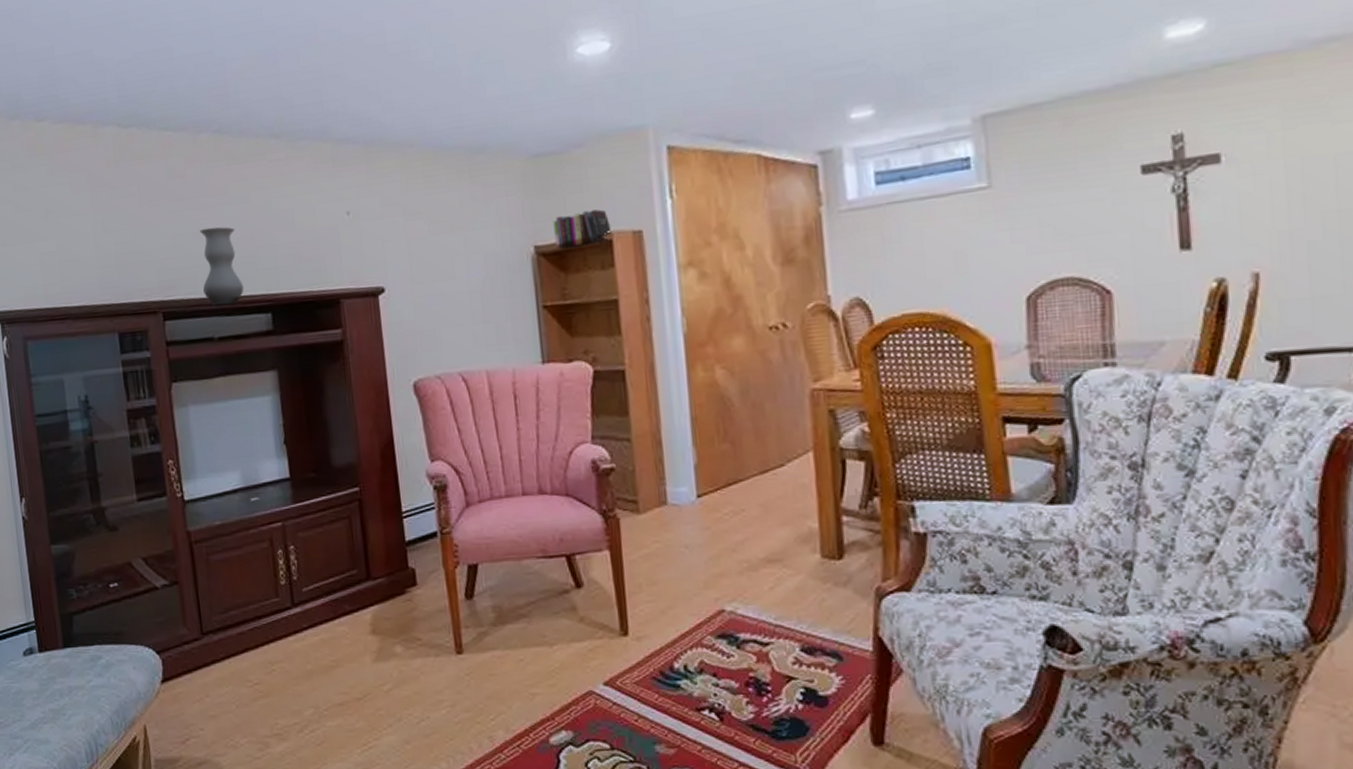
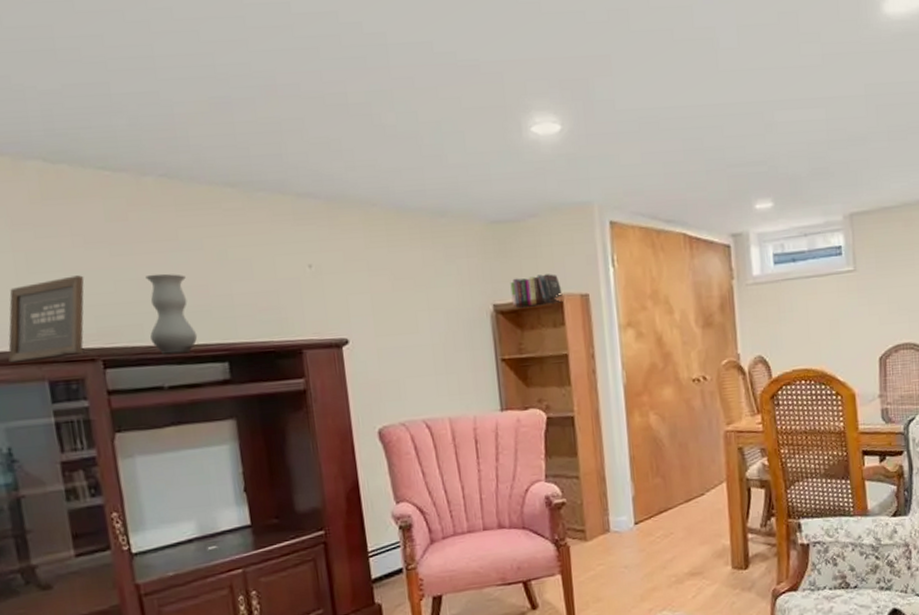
picture frame: none [87,232,149,317] -> present [8,275,85,364]

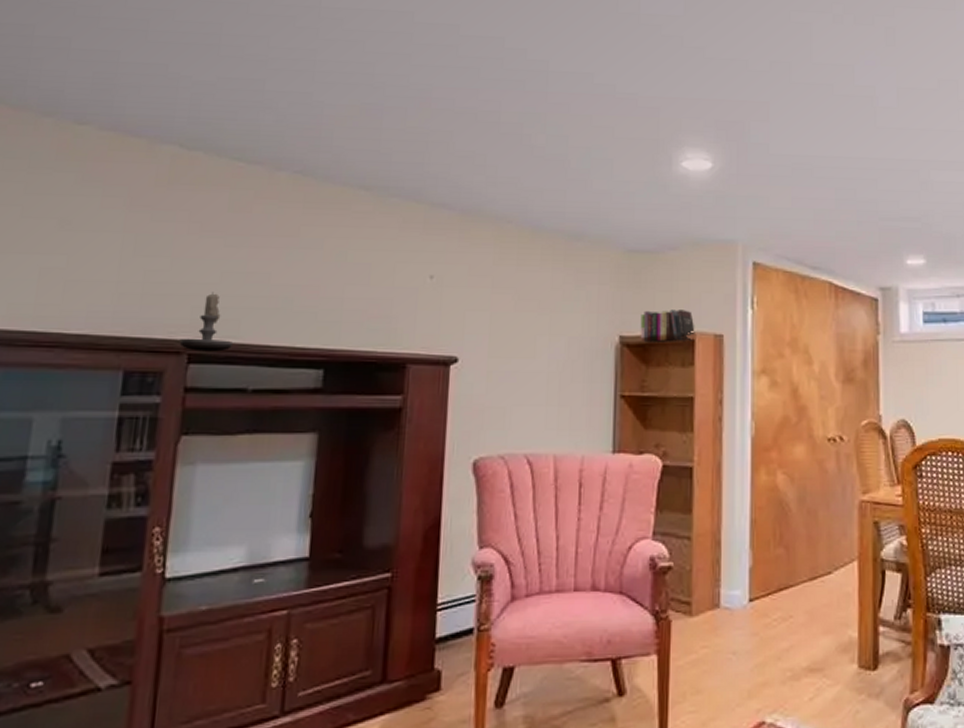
picture frame: present [8,275,85,364] -> none [86,262,191,349]
candle: none [91,300,141,357] -> present [179,292,233,352]
vase: present [145,273,198,356] -> none [246,269,298,356]

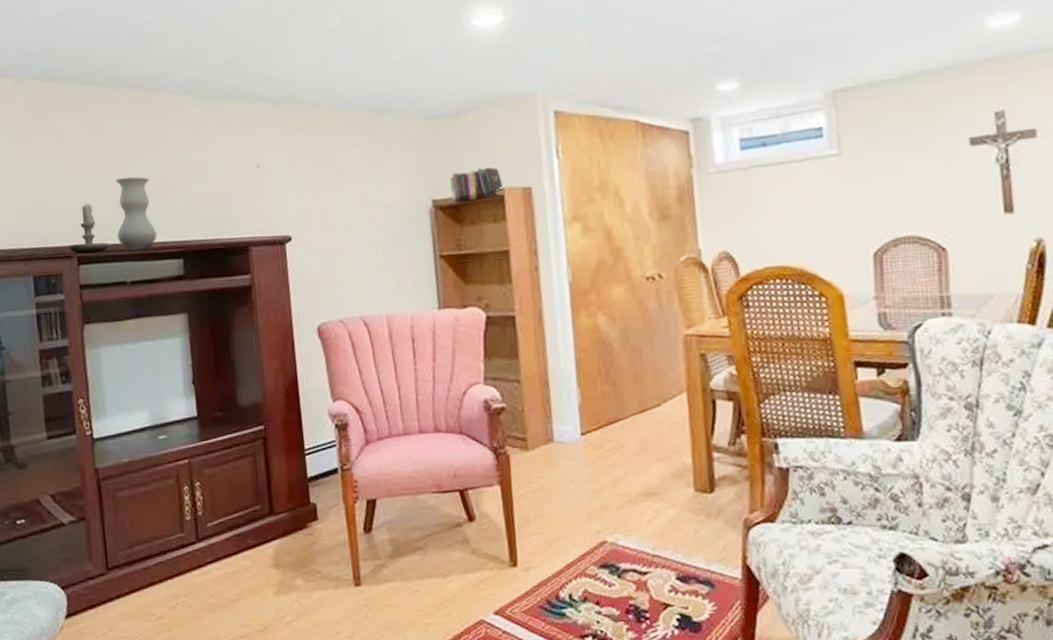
vase: none [246,269,298,356] -> present [116,176,157,253]

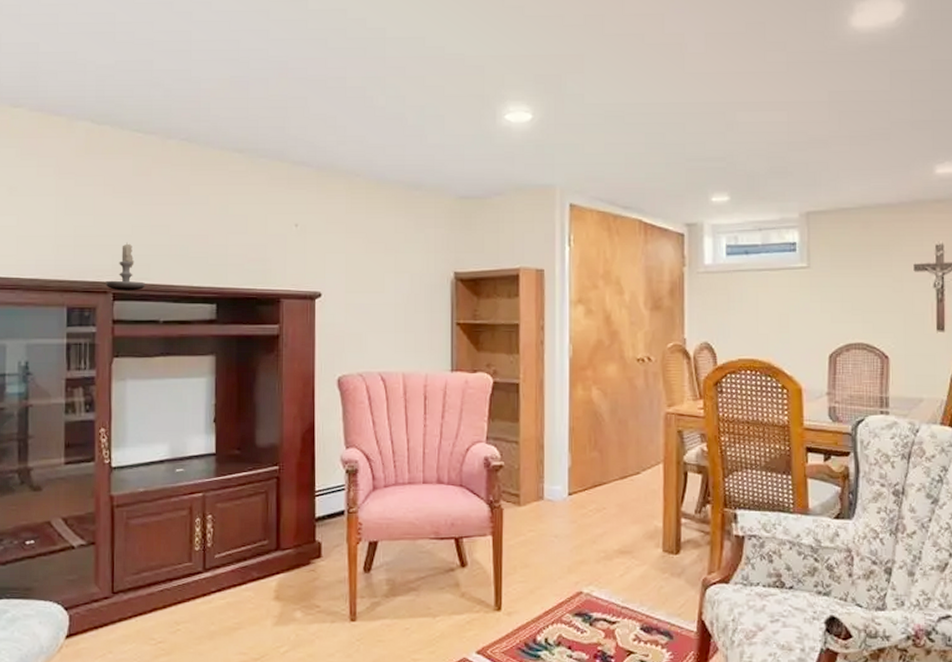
vase: present [116,176,157,253] -> none [155,222,194,293]
books: present [450,167,506,204] -> none [472,248,520,278]

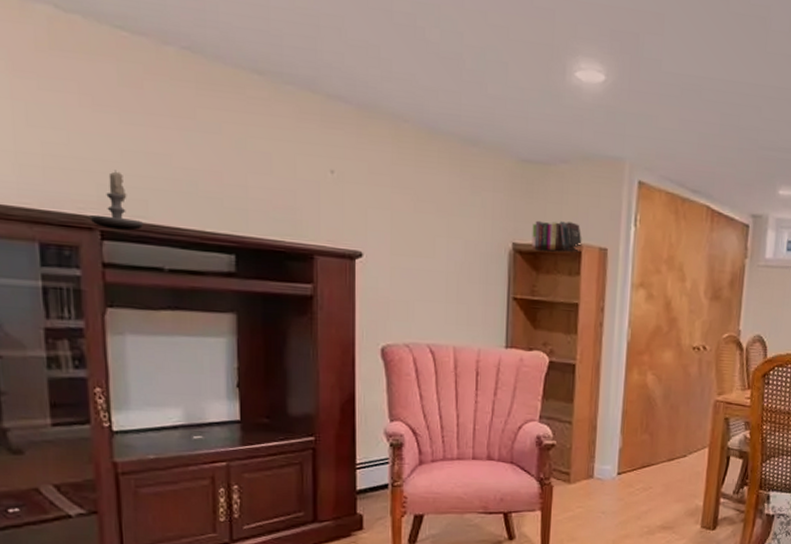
books: none [472,248,520,278] -> present [531,220,583,253]

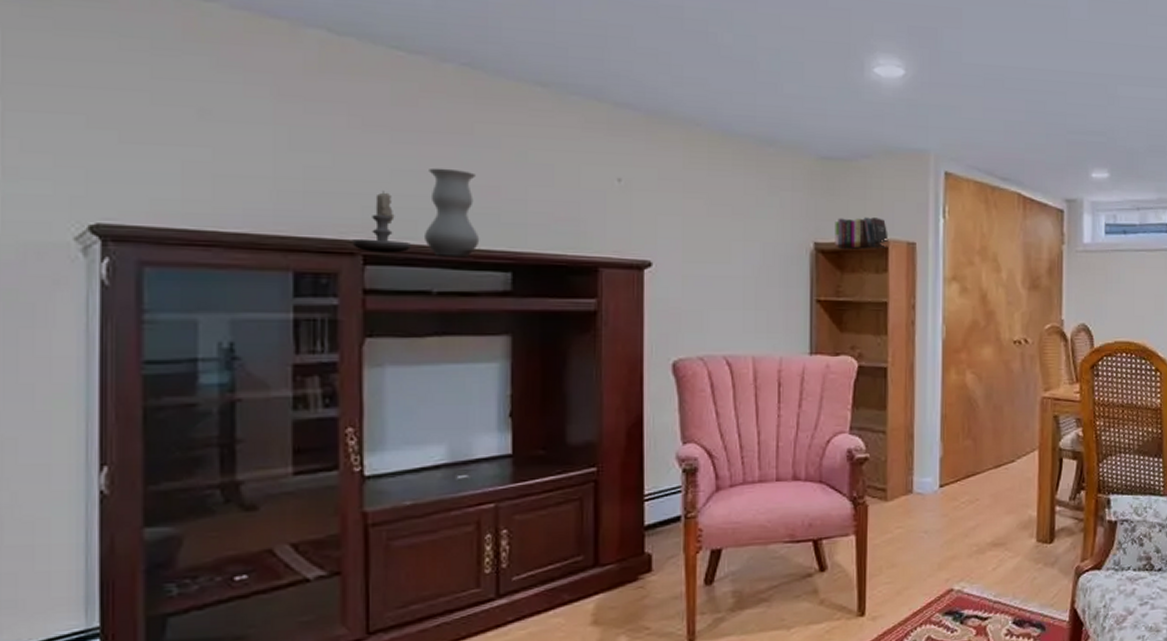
vase: none [155,150,206,239] -> present [425,167,480,258]

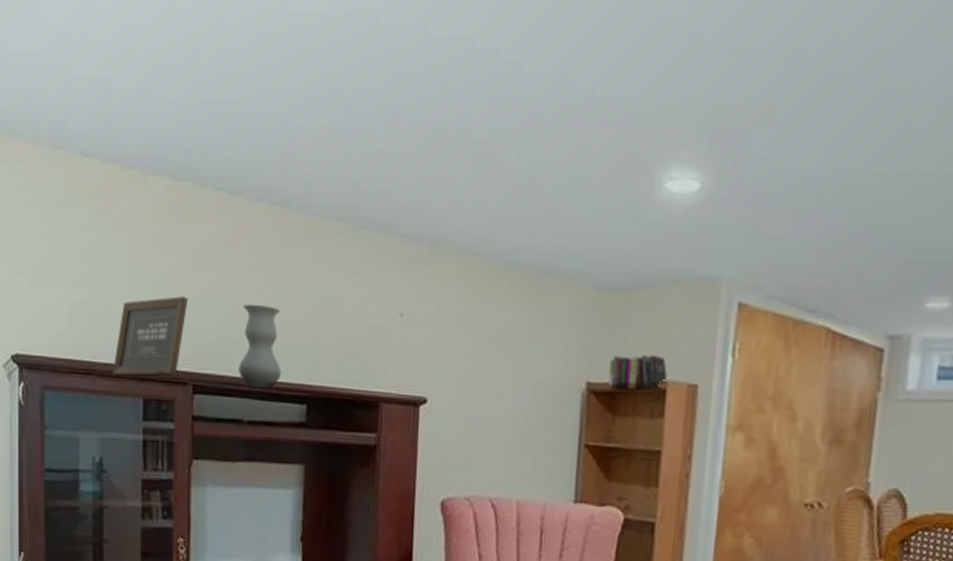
picture frame: none [248,158,356,248] -> present [112,296,189,377]
candle: present [352,190,411,253] -> none [185,325,228,384]

